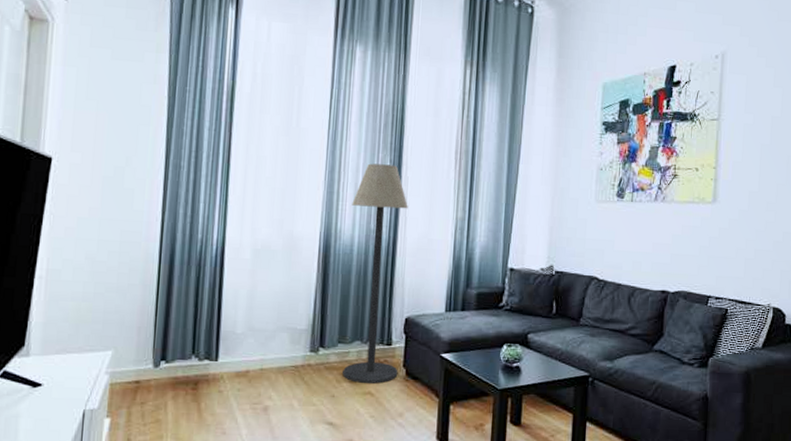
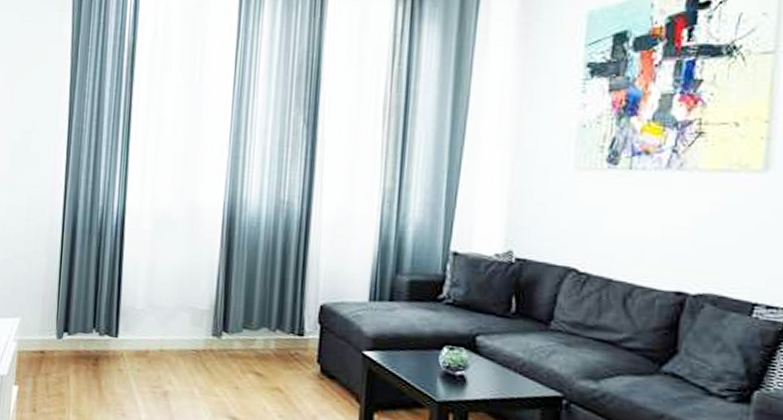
floor lamp: present [342,163,408,384] -> none [248,123,325,379]

